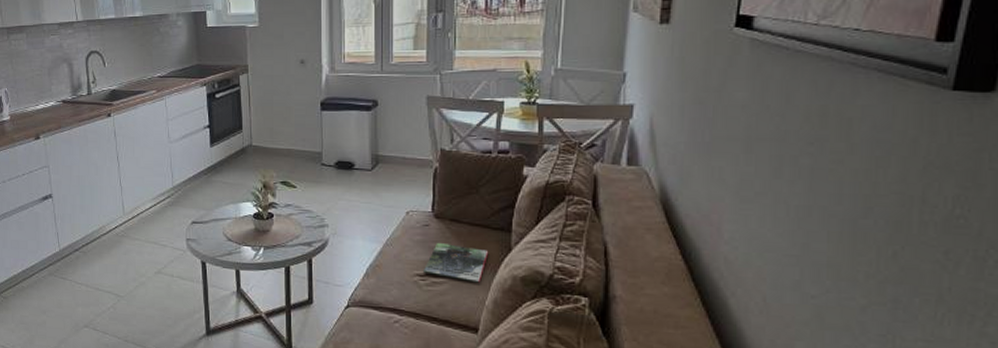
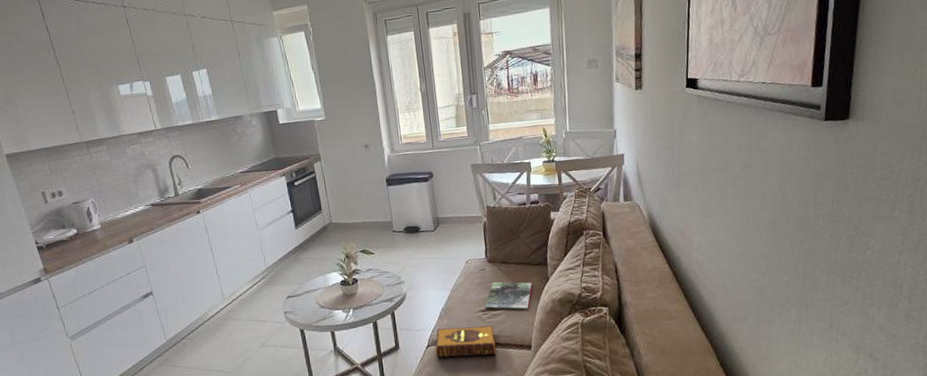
hardback book: none [356,288,432,332] -> present [435,325,497,358]

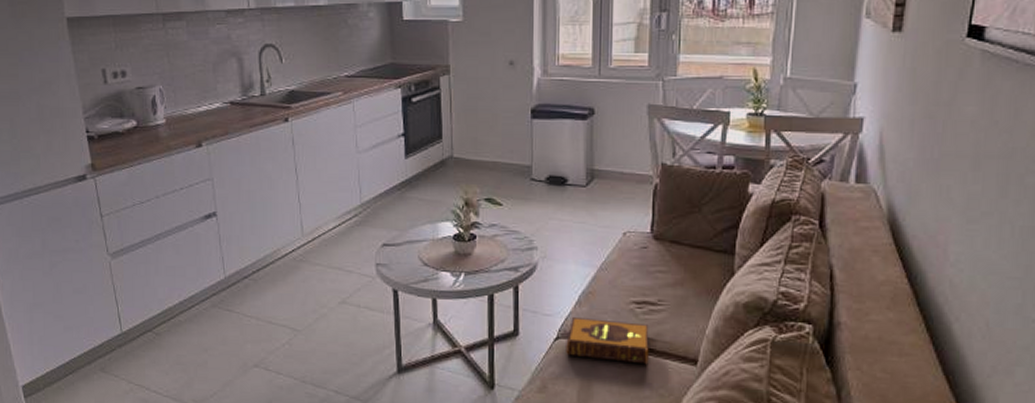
magazine: present [484,282,533,310] -> none [641,266,711,310]

